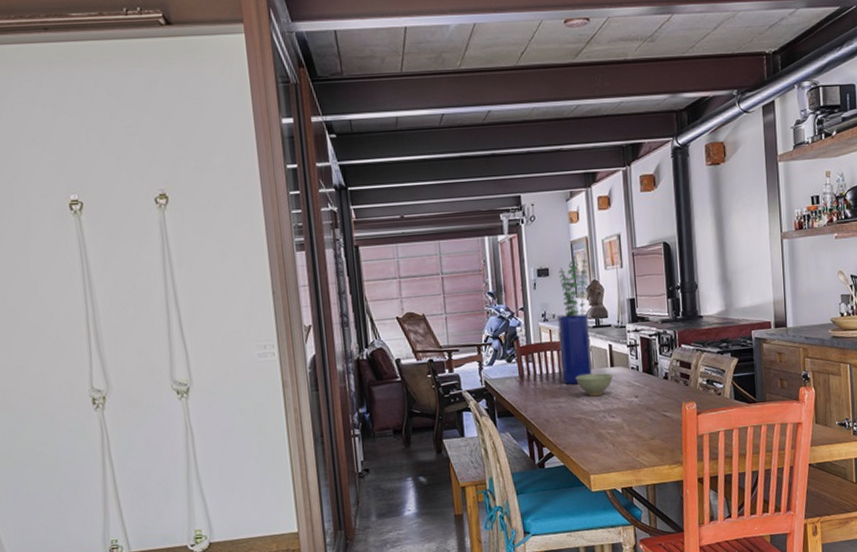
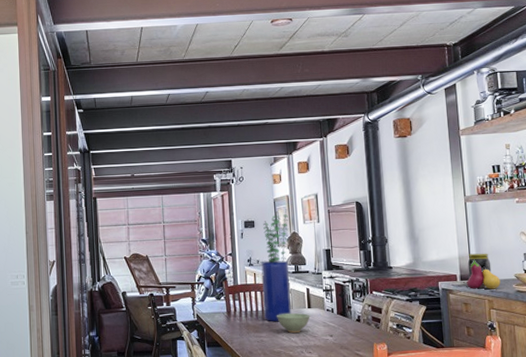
fruit: none [781,304,816,337] -> present [467,260,501,290]
jar: none [782,296,807,331] -> present [467,253,492,284]

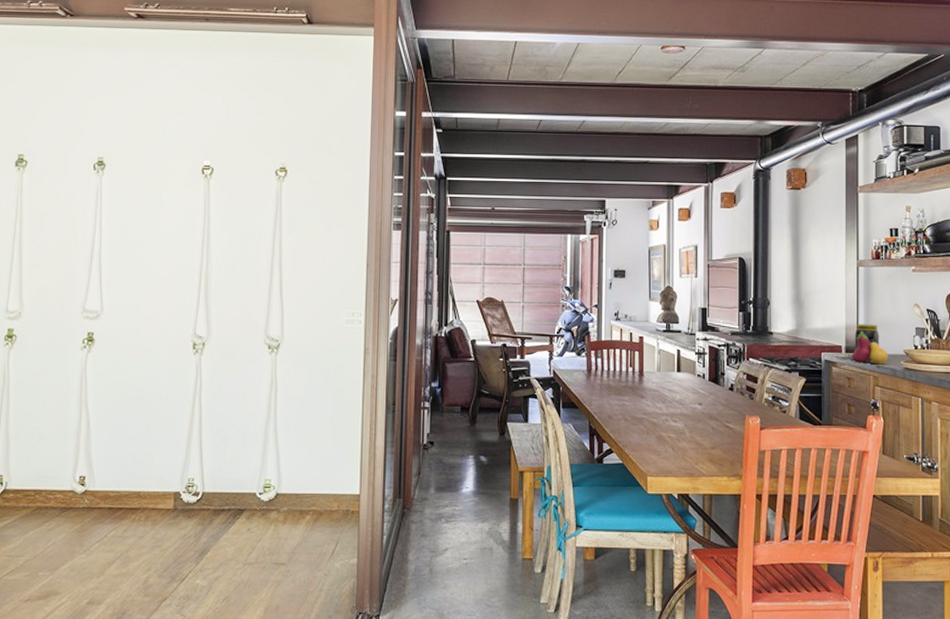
vase: present [261,209,291,322] -> none [629,259,663,385]
bowl: present [276,313,310,334] -> none [641,376,679,399]

